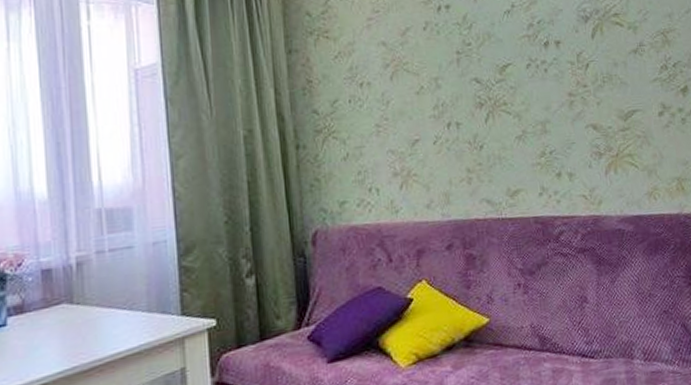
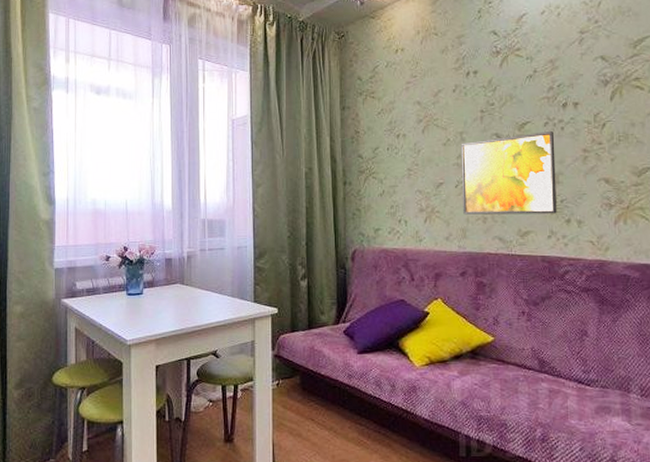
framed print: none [436,74,547,176] -> present [460,131,557,215]

